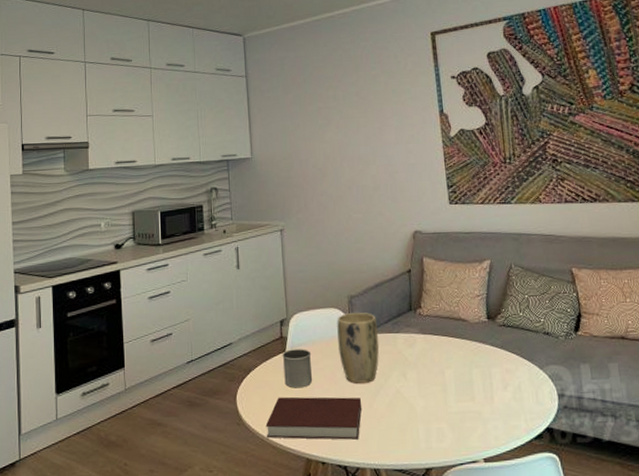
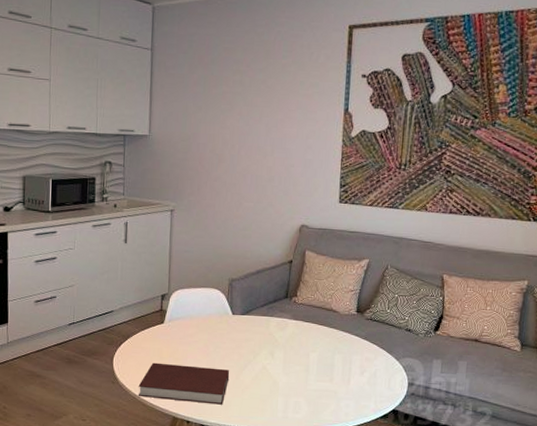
mug: present [282,349,312,388] -> none [160,322,188,357]
plant pot: present [337,312,379,383] -> none [214,294,253,358]

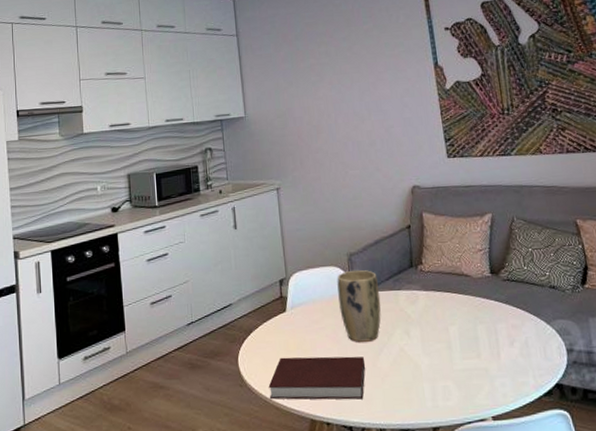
plant pot: none [214,294,253,358] -> present [337,269,381,342]

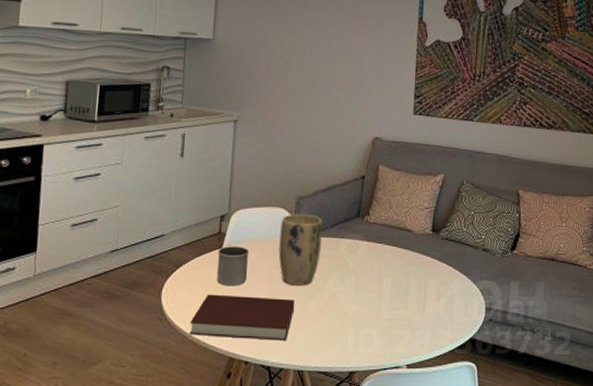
mug: none [282,308,314,348] -> present [217,246,250,286]

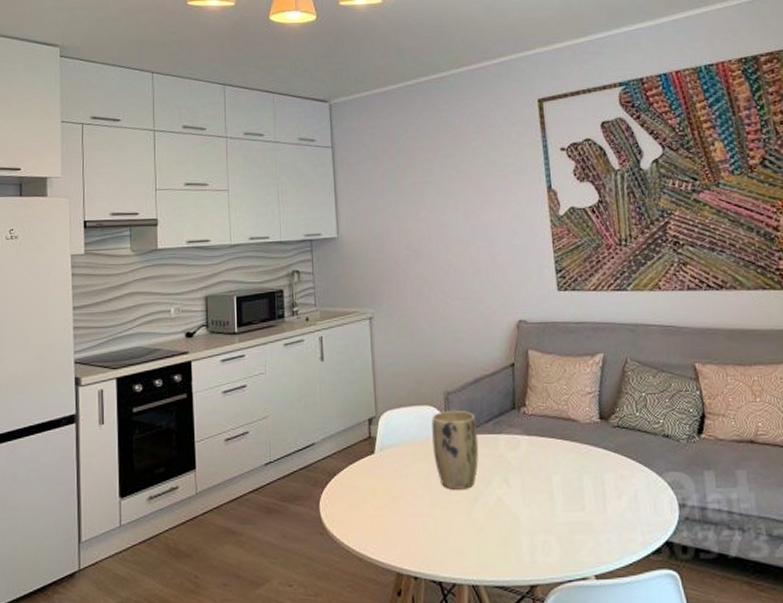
notebook: present [189,294,295,341] -> none [351,503,460,553]
mug: present [217,246,250,286] -> none [370,450,403,494]

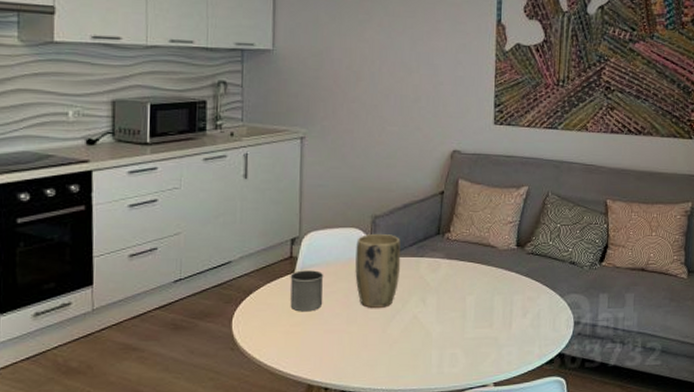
mug: none [370,450,403,494] -> present [290,270,324,312]

